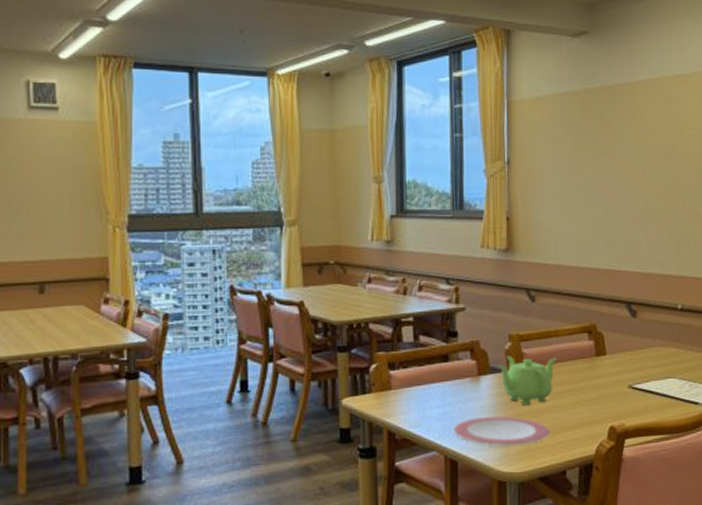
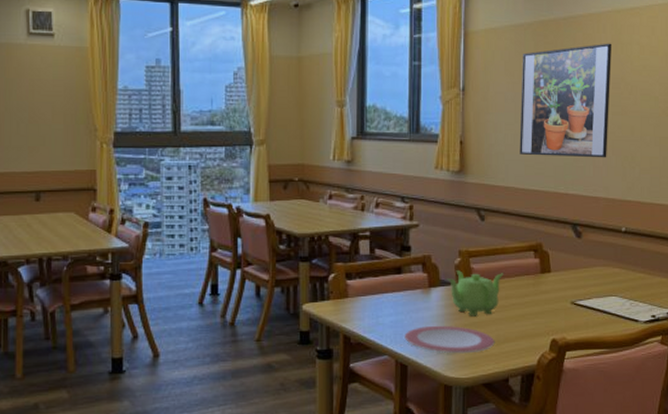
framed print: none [568,111,661,232] -> present [519,43,611,158]

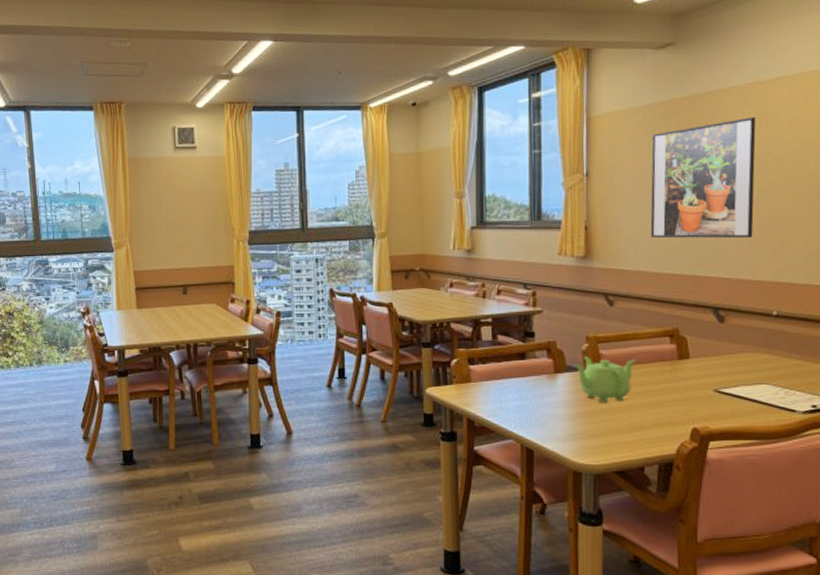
plate: present [404,326,495,354] -> none [530,412,628,440]

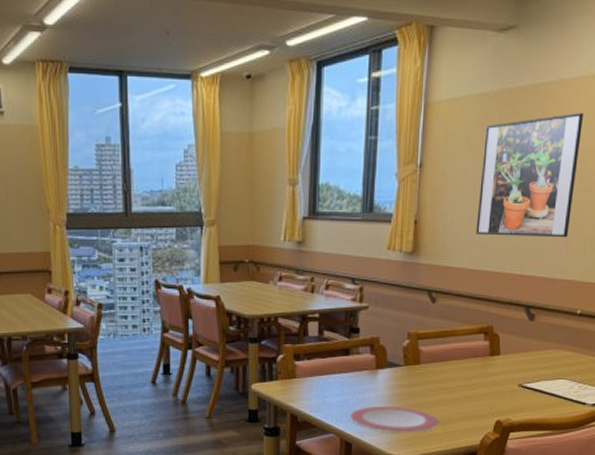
plate: none [530,412,628,440] -> present [350,407,439,433]
teapot: present [574,355,636,403] -> none [394,351,452,398]

